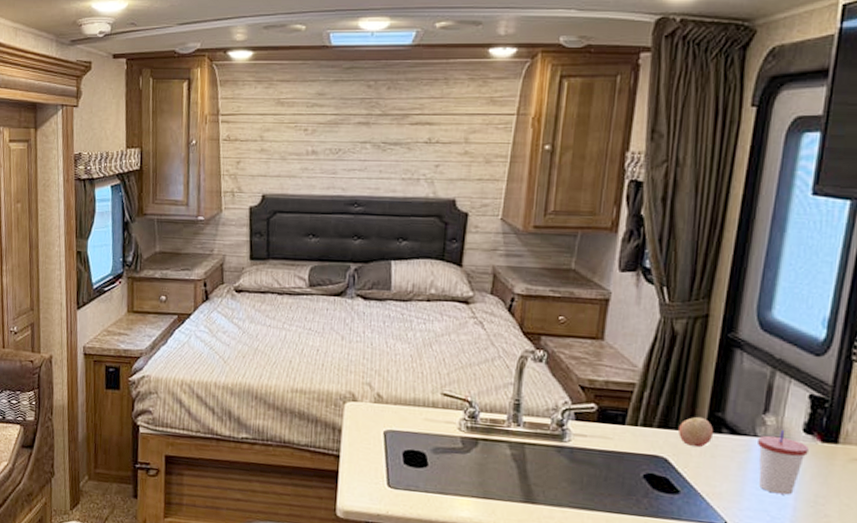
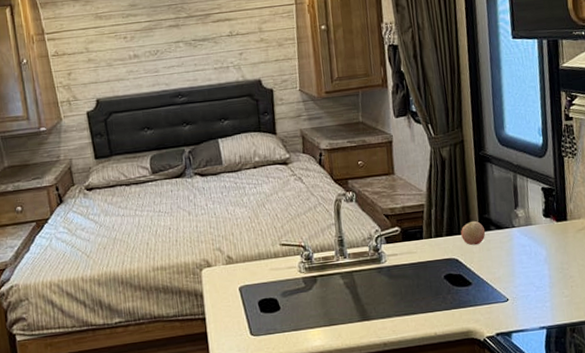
cup: present [758,430,809,495] -> none [515,218,550,269]

